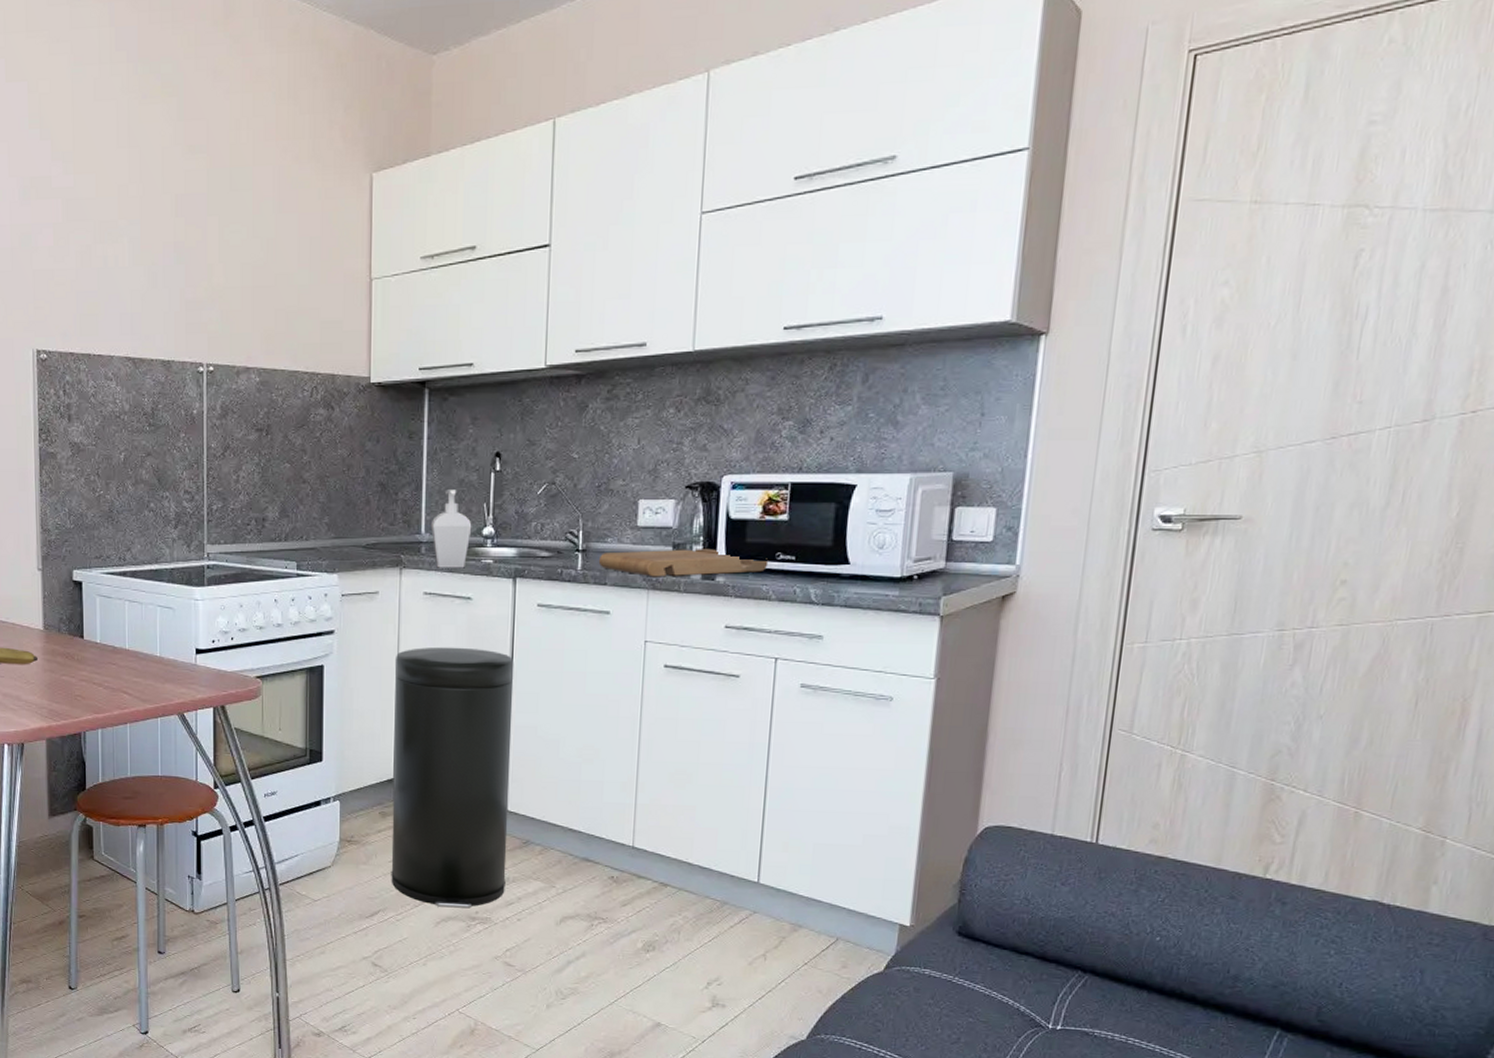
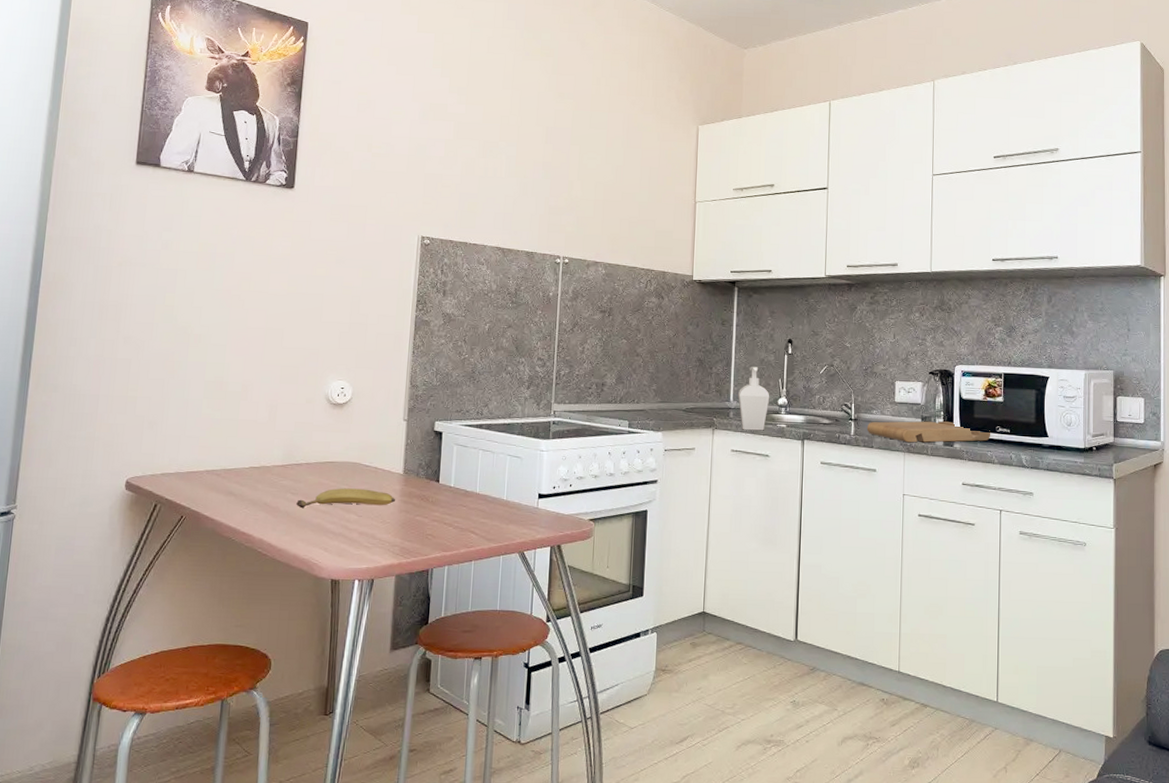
pedal bin: present [391,646,515,909] -> none [699,496,803,732]

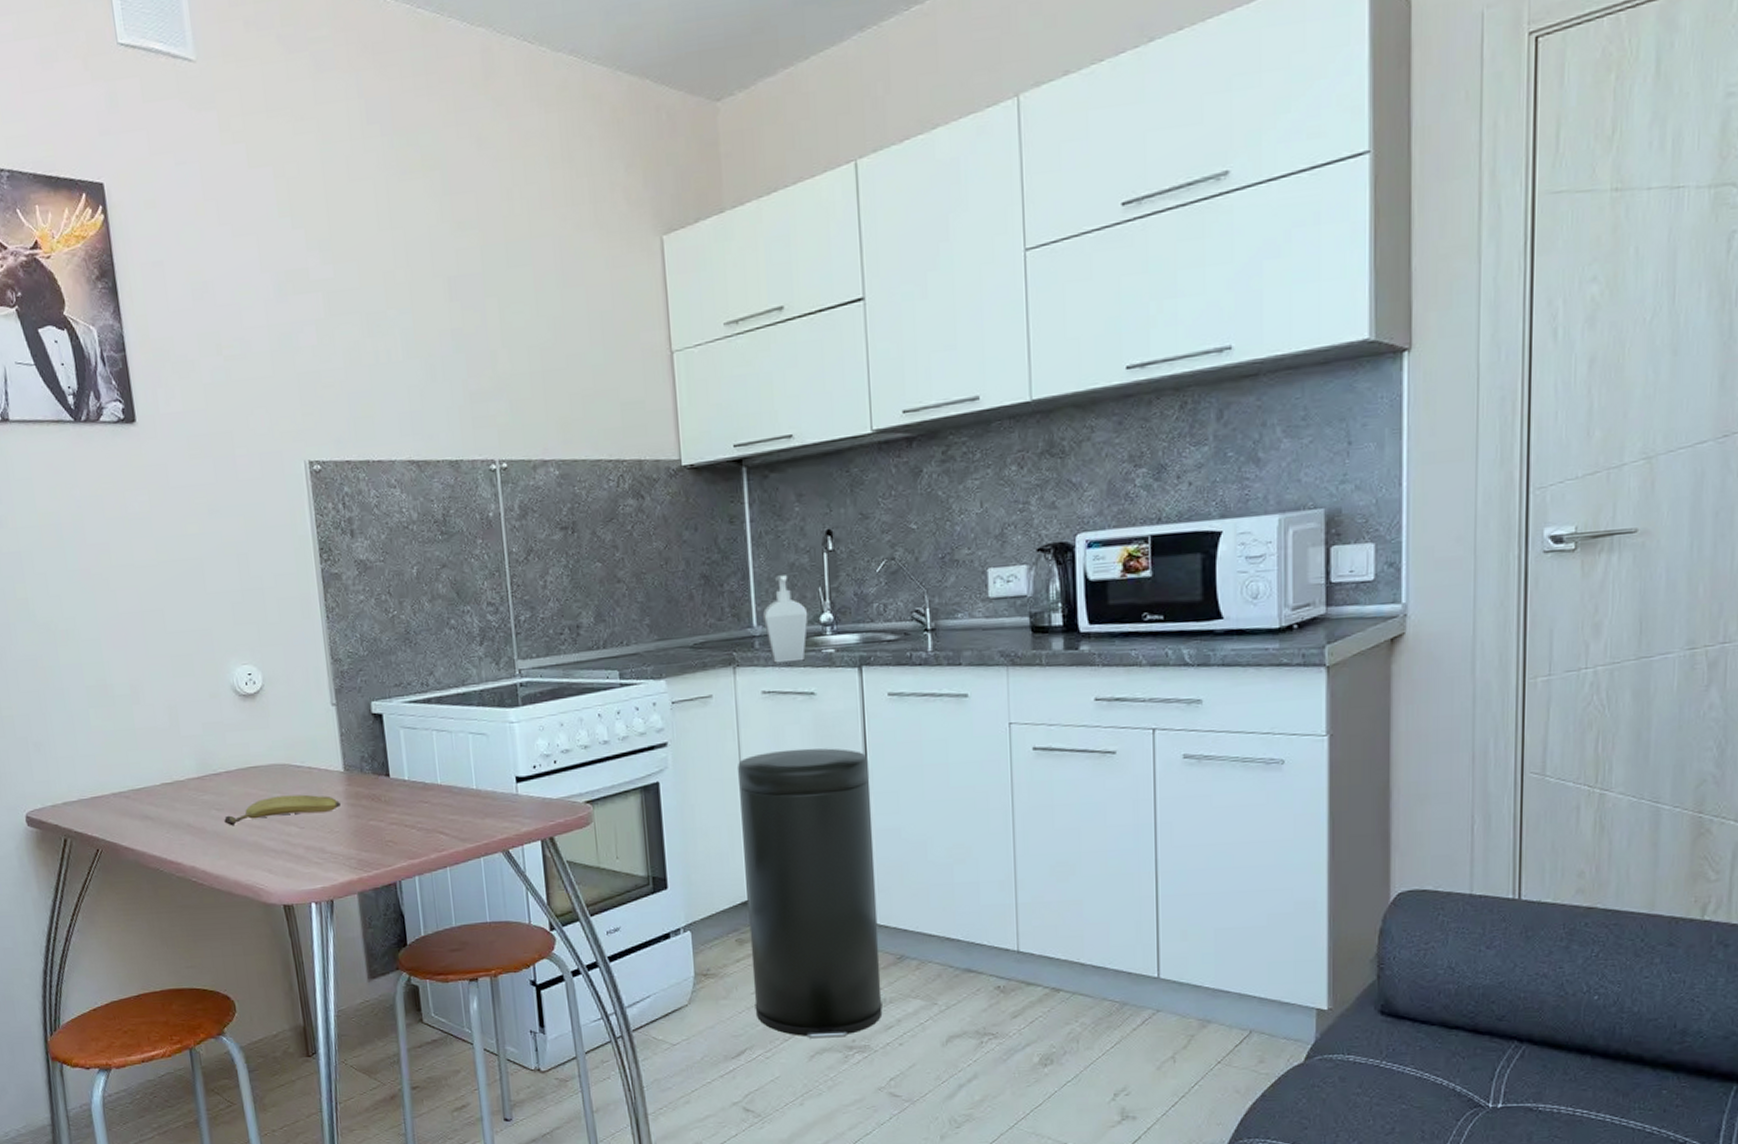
pedal bin: none [699,496,803,732] -> present [737,748,883,1039]
cutting board: present [866,421,991,443] -> none [950,615,1135,652]

